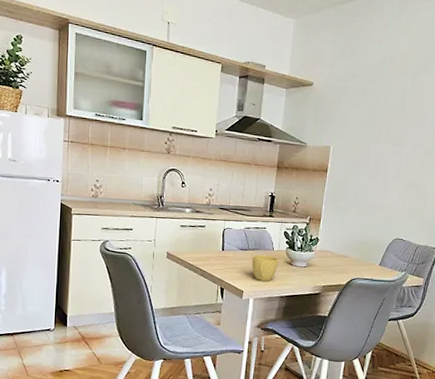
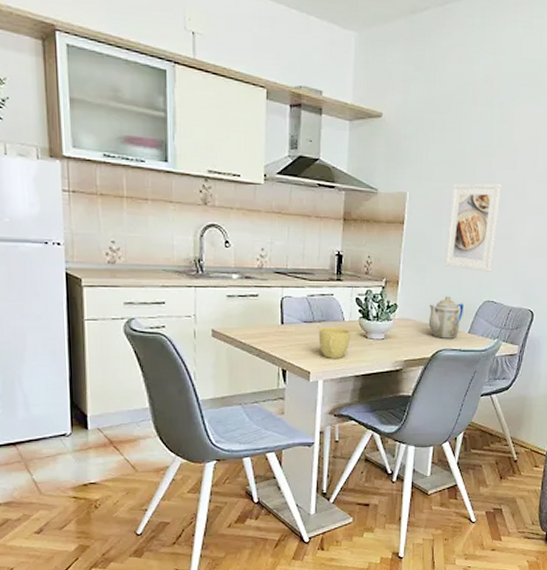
teapot: none [344,232,376,270] -> present [428,295,463,339]
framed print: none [360,139,413,214] -> present [444,182,502,272]

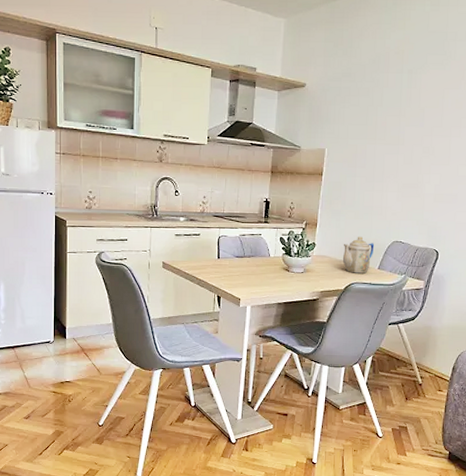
cup: present [318,327,351,358] -> none [248,261,275,288]
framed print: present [444,182,502,272] -> none [357,138,410,216]

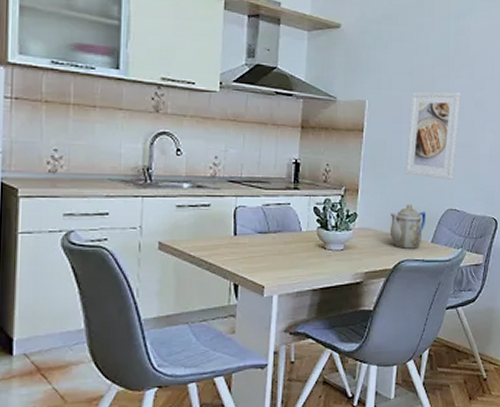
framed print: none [357,138,410,216] -> present [405,91,461,179]

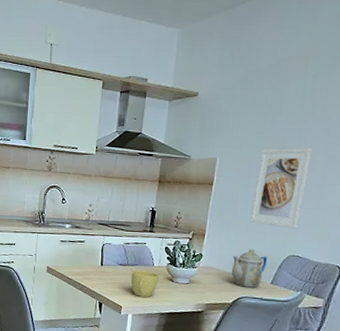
cup: none [274,238,309,271] -> present [131,270,159,297]

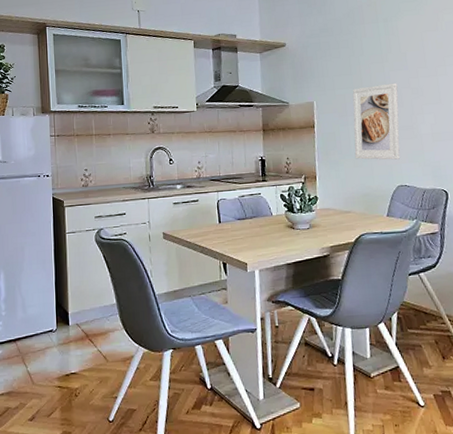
cup: present [131,270,159,297] -> none [251,221,280,250]
teapot: present [231,248,267,288] -> none [347,184,379,224]

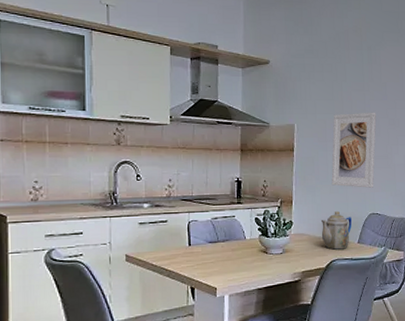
teapot: none [347,184,379,224] -> present [321,210,352,250]

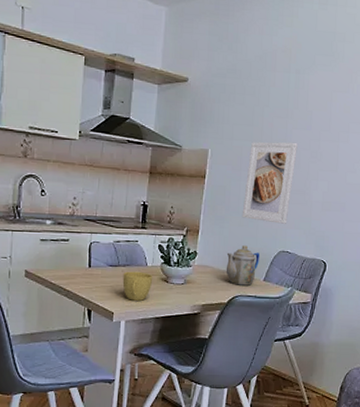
cup: none [223,245,253,274] -> present [122,271,153,301]

